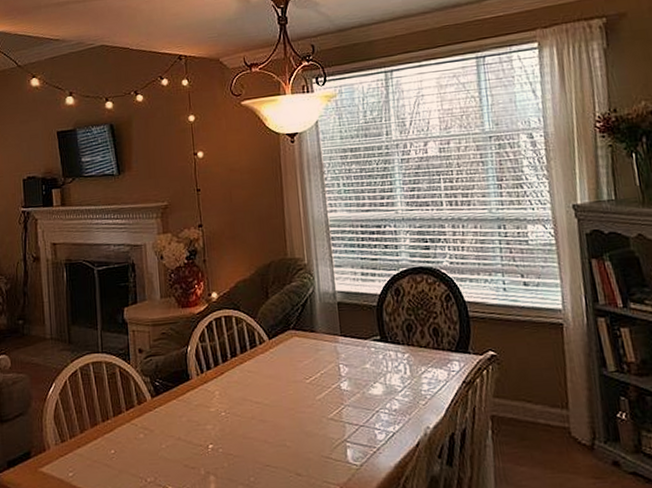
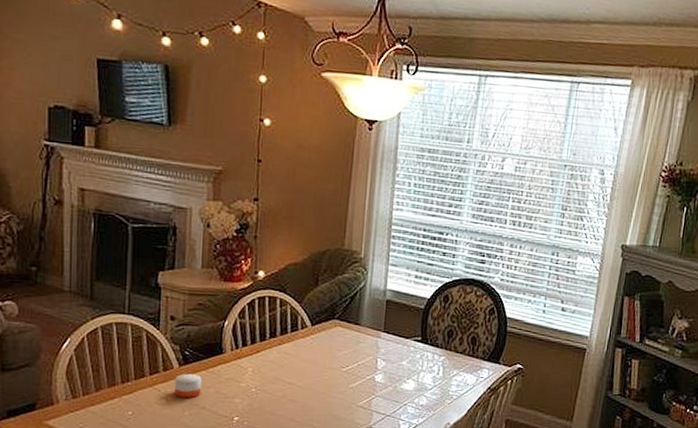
candle: none [149,404,175,431] -> present [174,373,202,398]

